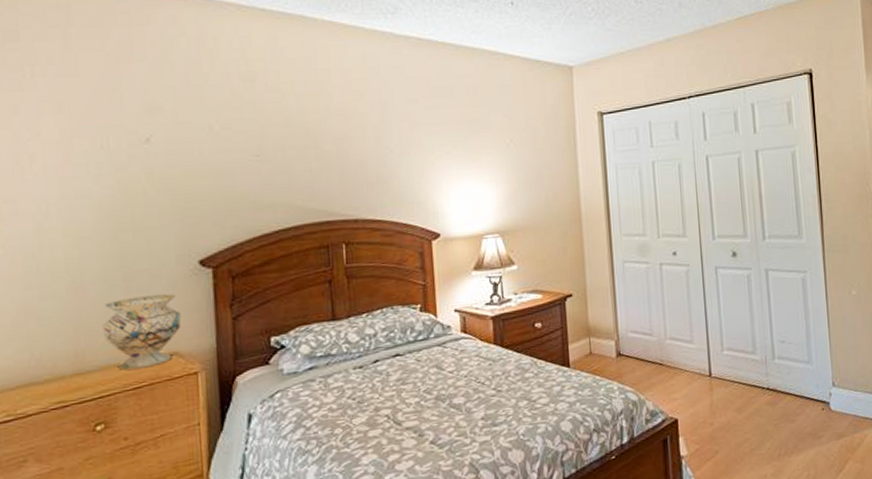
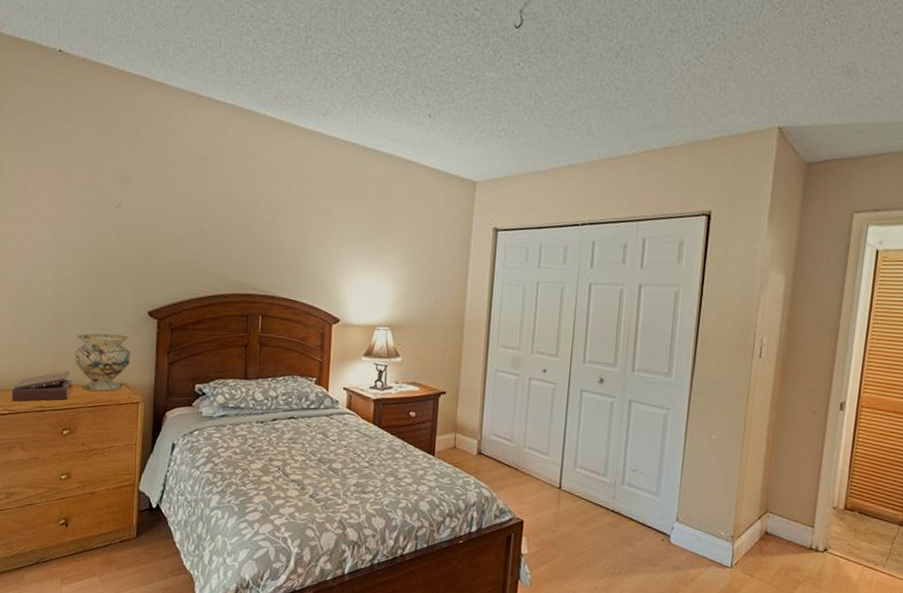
jewelry box: none [17,349,104,403] -> present [12,371,72,402]

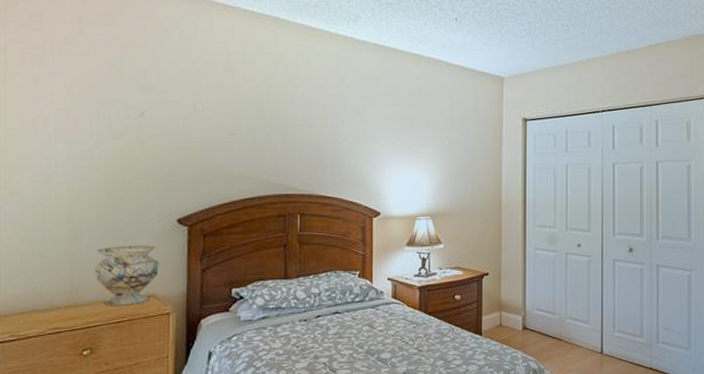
jewelry box: present [12,371,72,402] -> none [21,287,92,326]

